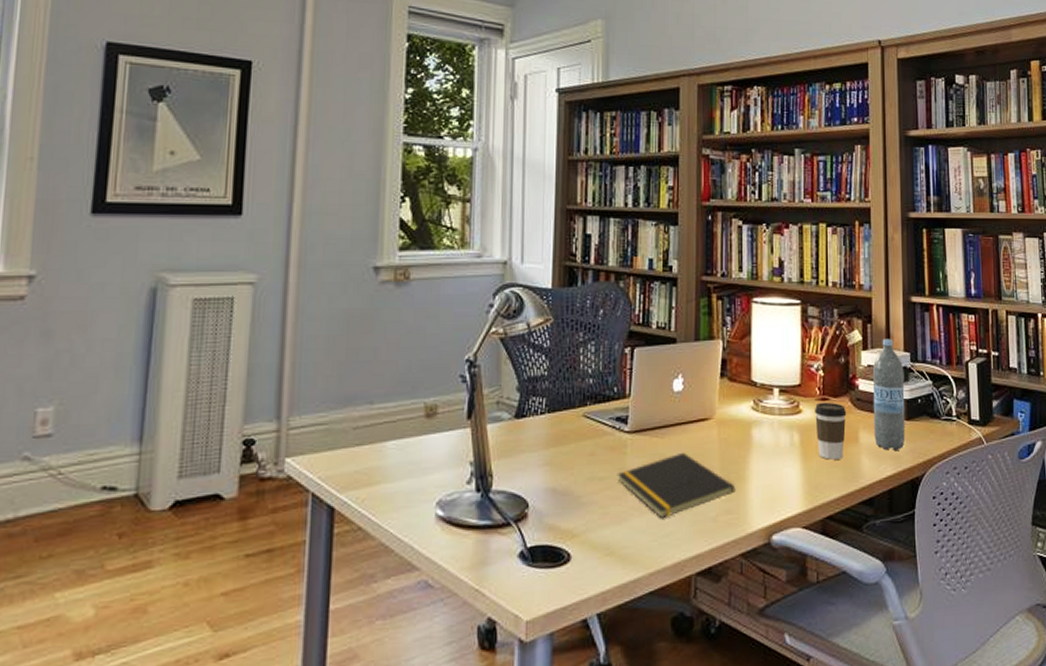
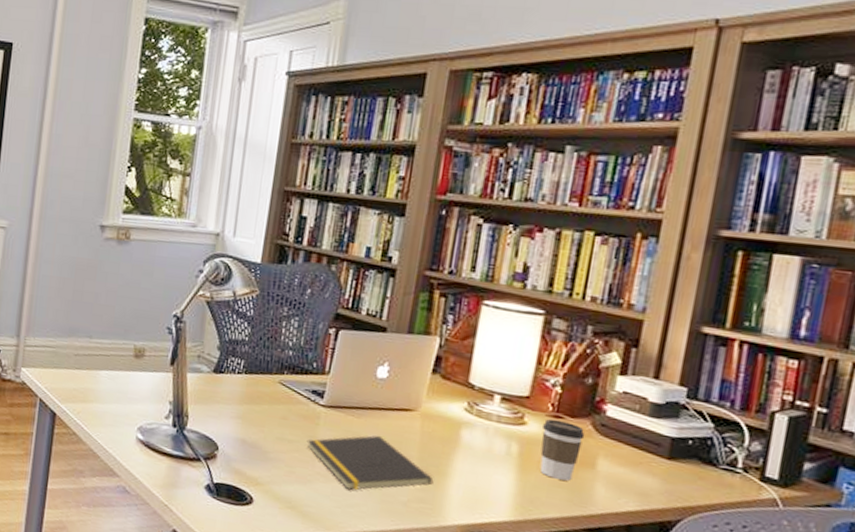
water bottle: present [872,338,906,451] -> none [617,367,675,488]

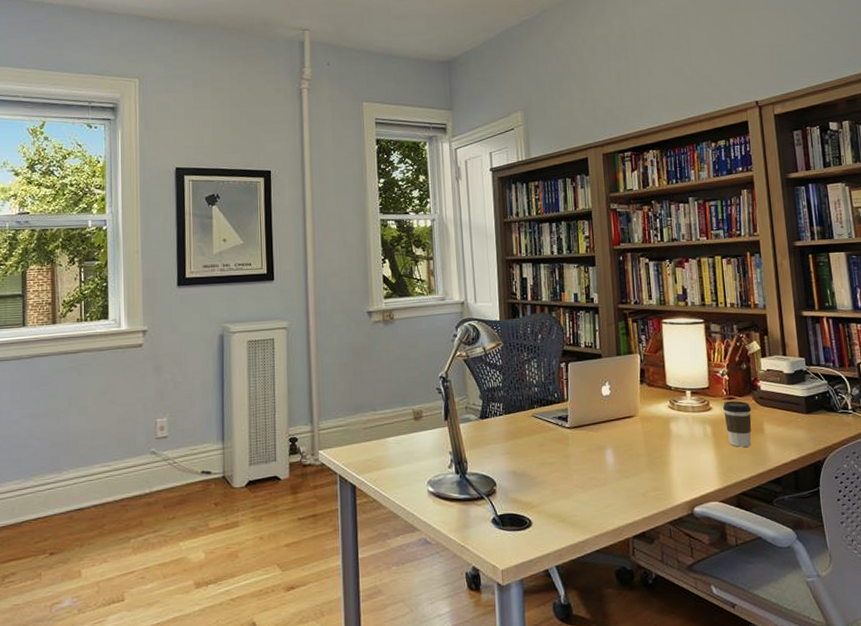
notepad: present [306,435,434,490] -> none [562,442,661,493]

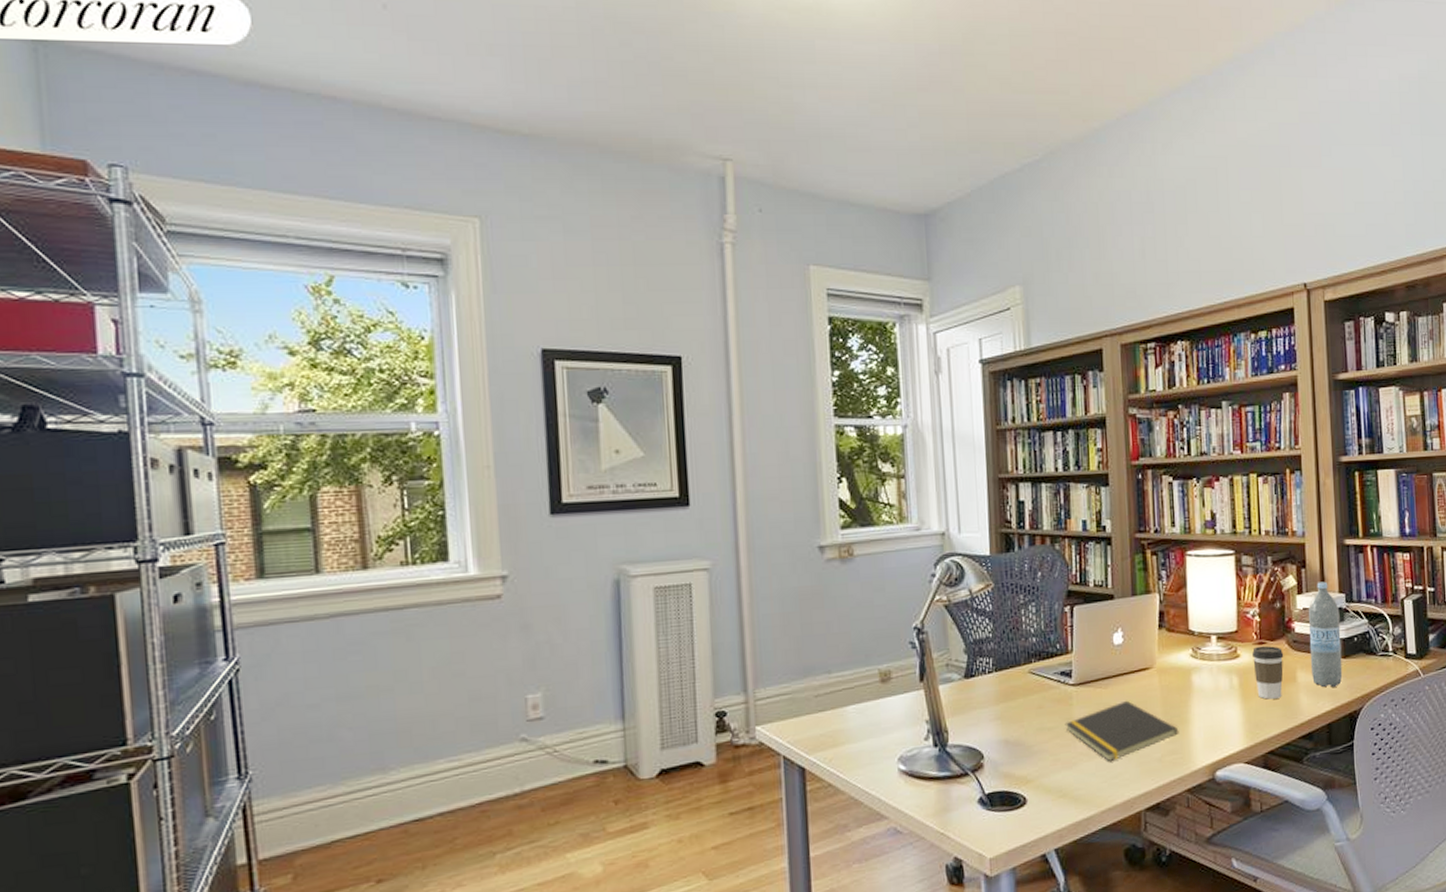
notepad: none [562,442,661,493] -> present [1064,700,1179,761]
water bottle: none [771,347,806,439] -> present [1308,581,1343,688]

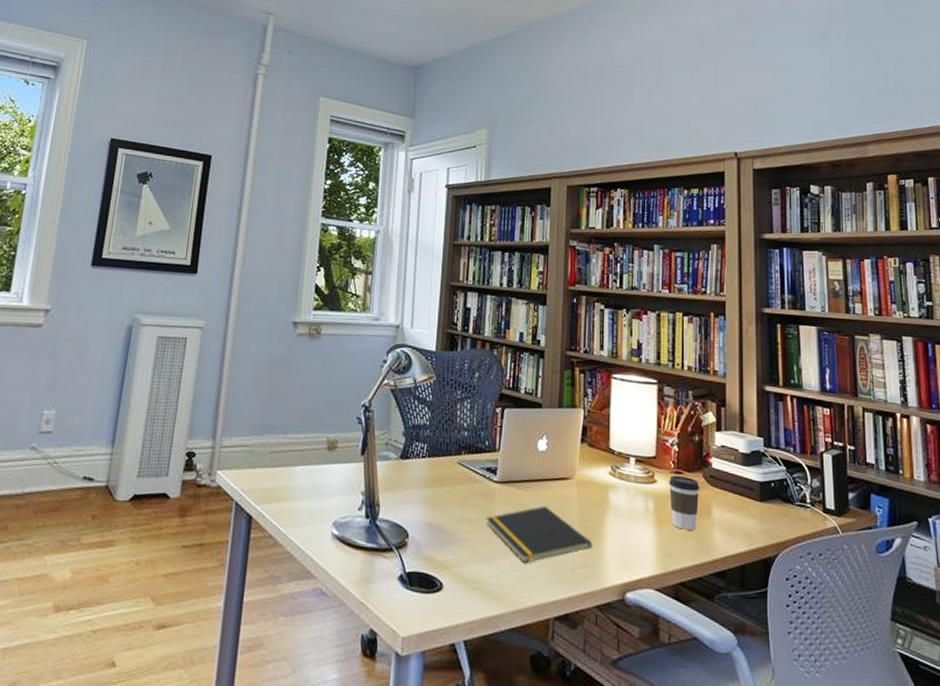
water bottle: present [1308,581,1343,688] -> none [726,422,758,529]

